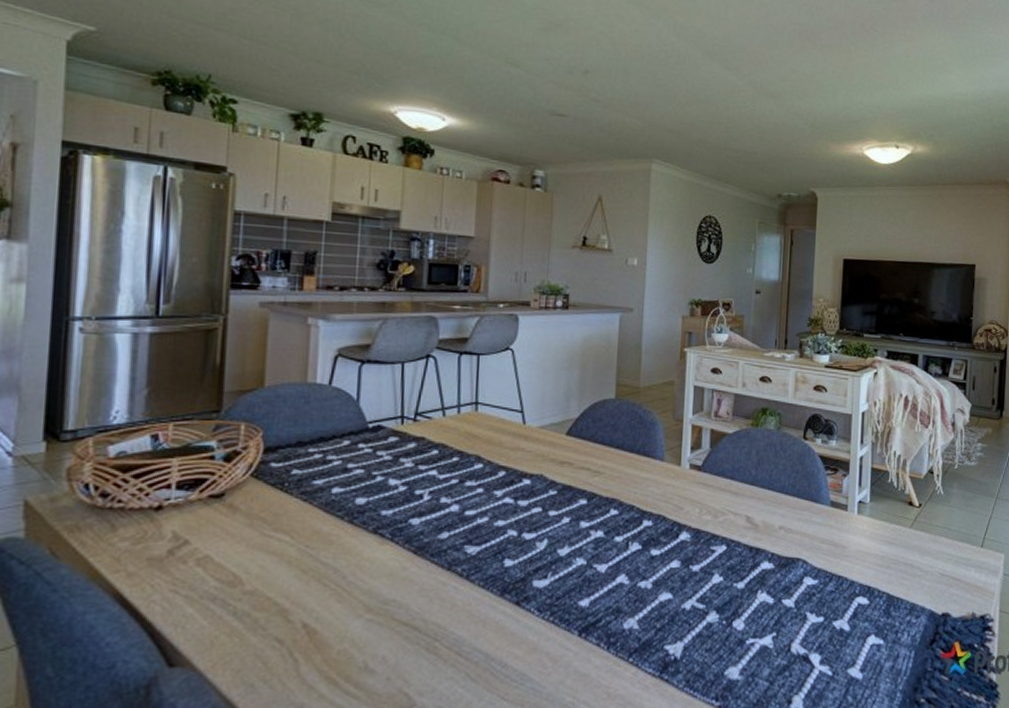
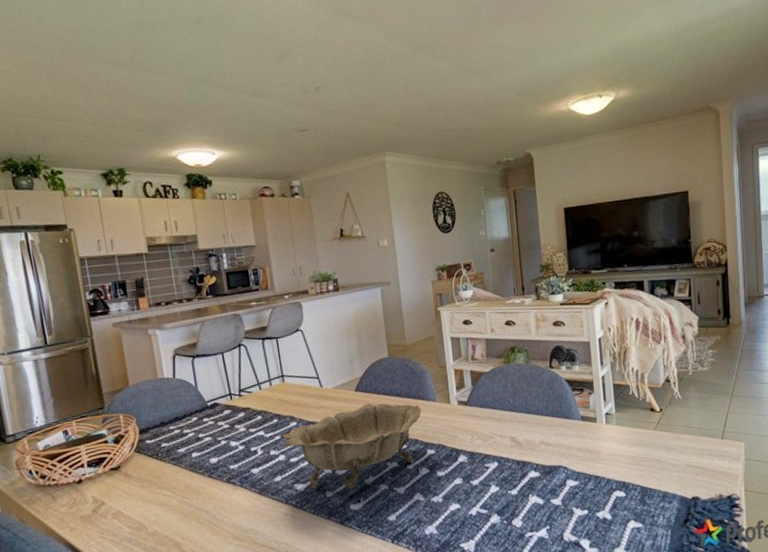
decorative bowl: none [460,453,645,561] -> present [282,403,422,490]

